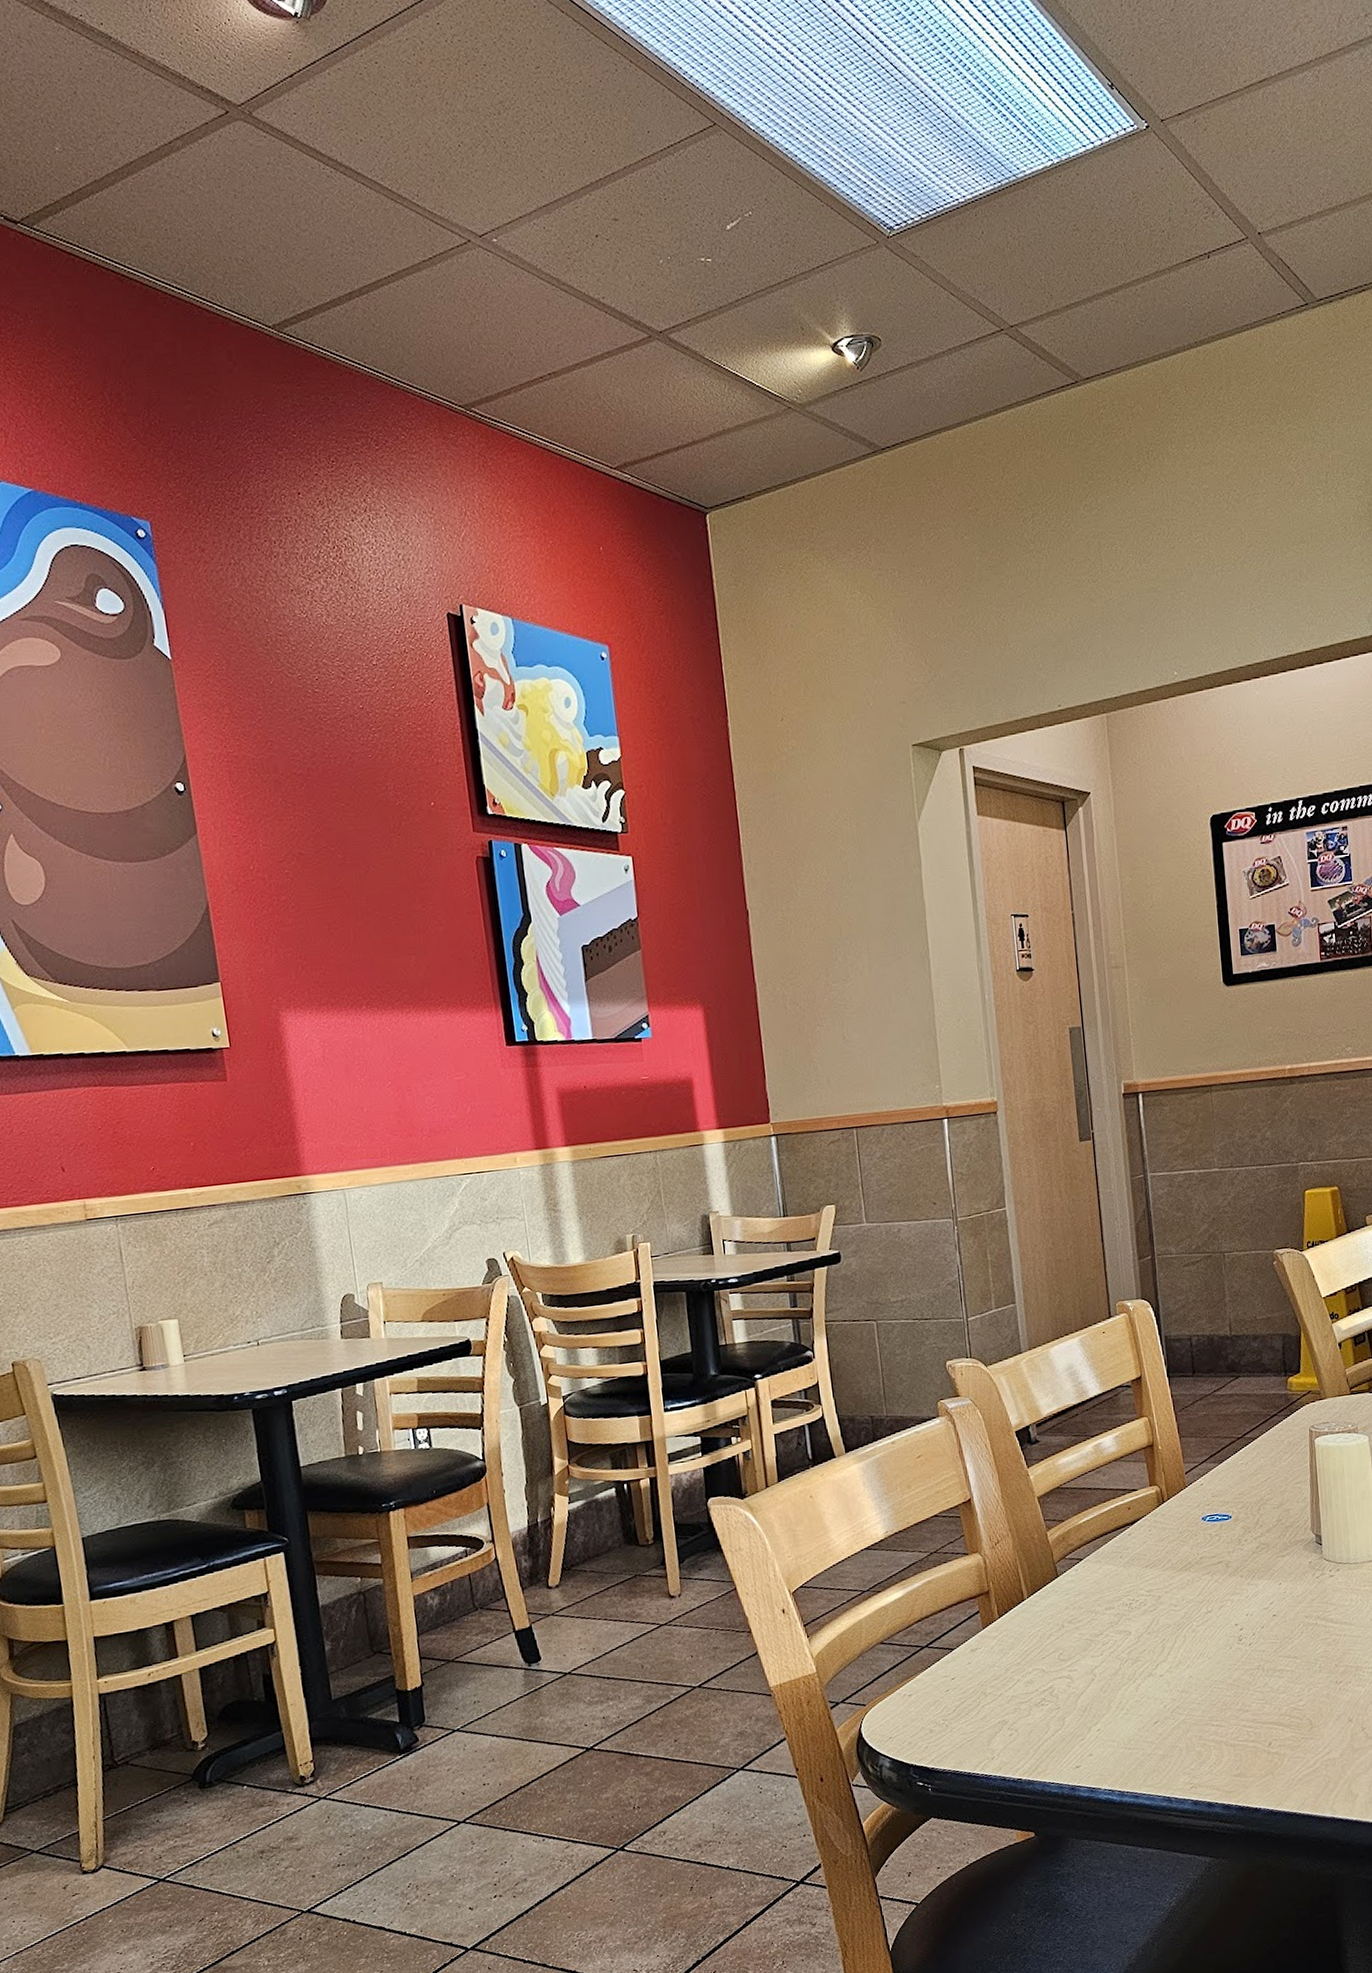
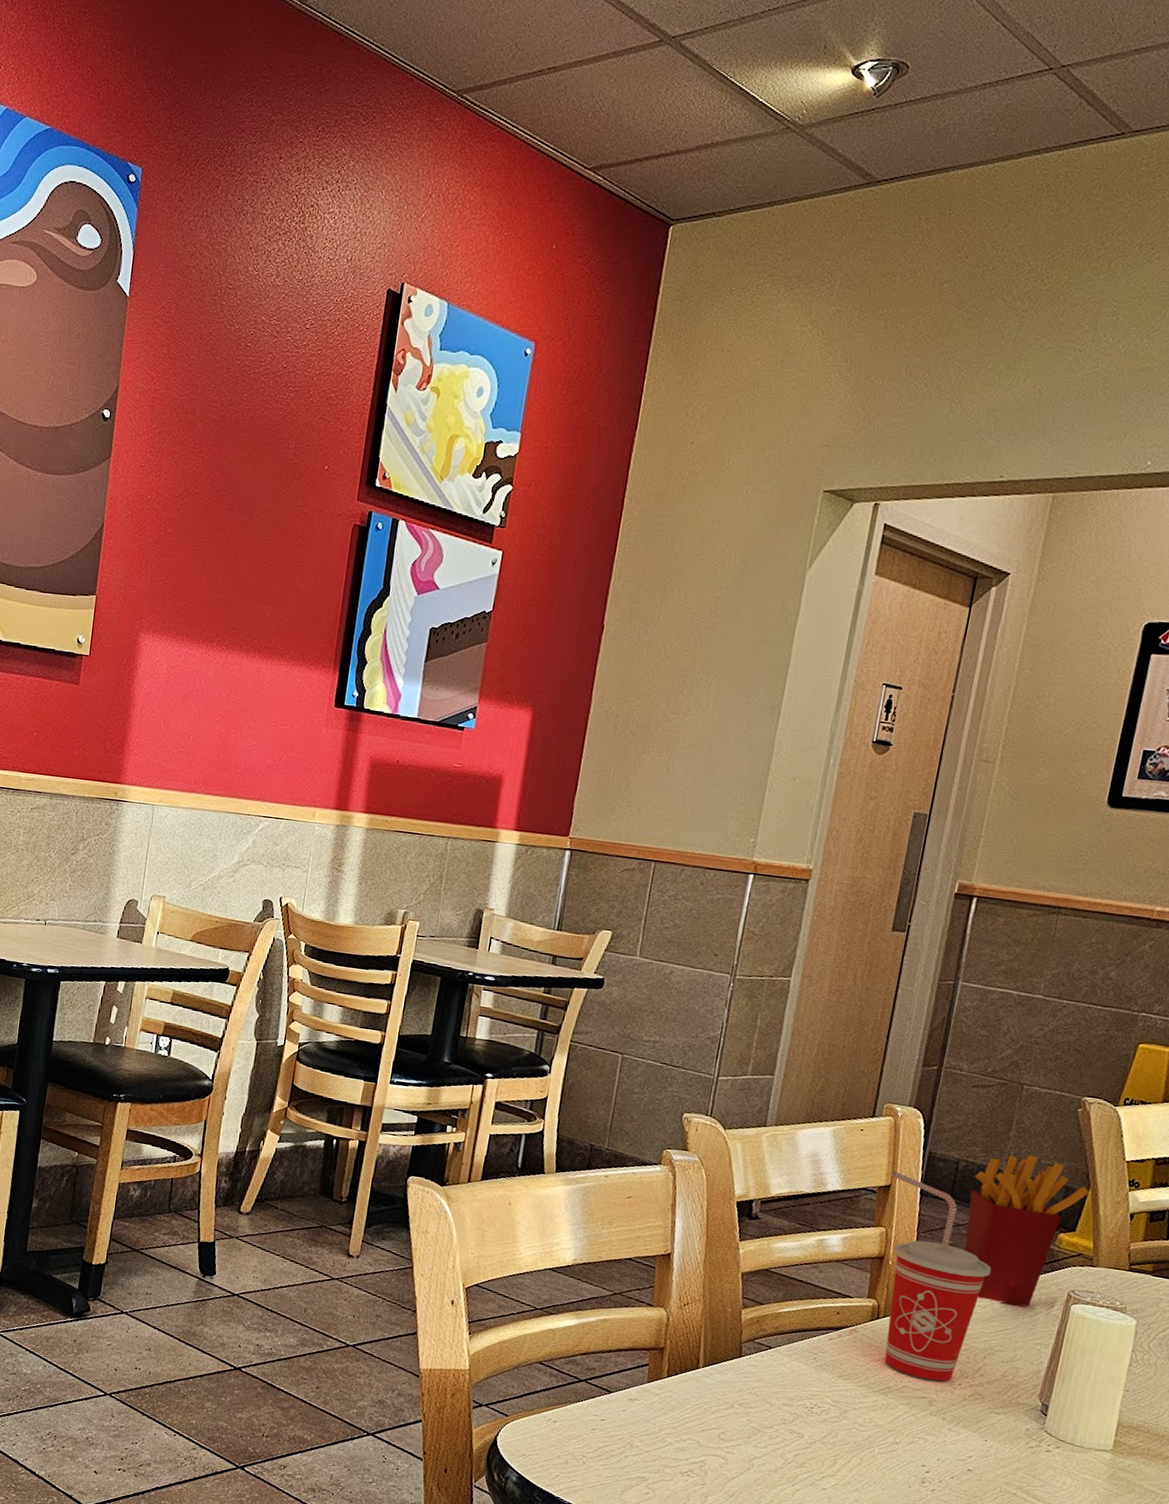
beverage cup: none [1140,1362,1244,1546] -> present [884,1171,992,1381]
french fries: none [1207,1314,1303,1457] -> present [964,1155,1090,1306]

